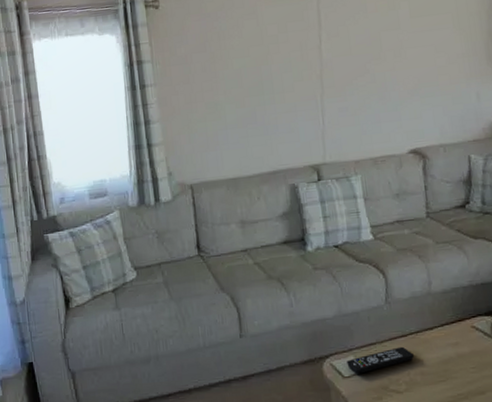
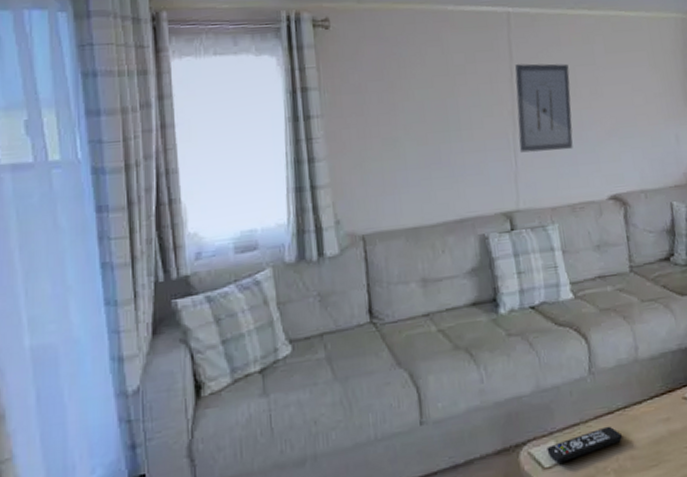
wall art: none [323,29,377,113] -> present [514,63,573,153]

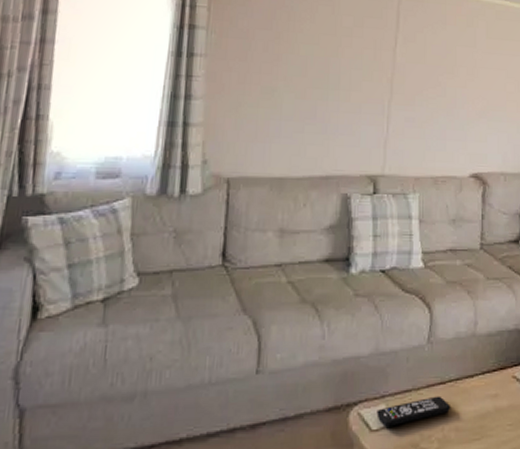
wall art: present [514,63,573,153] -> none [392,35,450,124]

